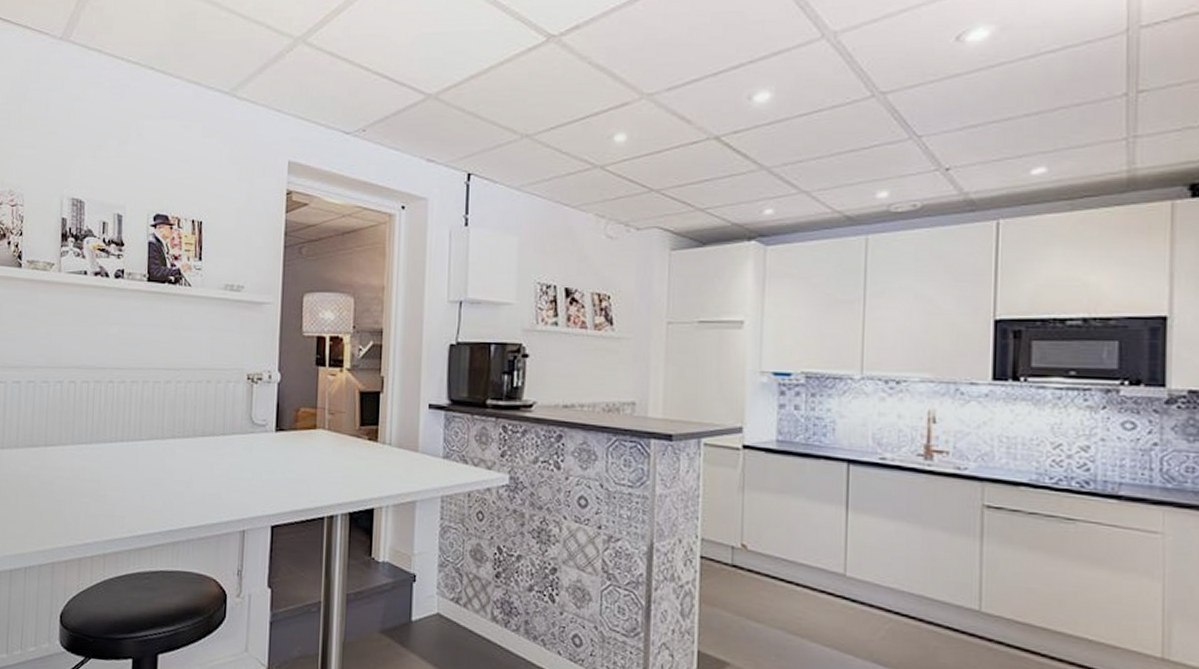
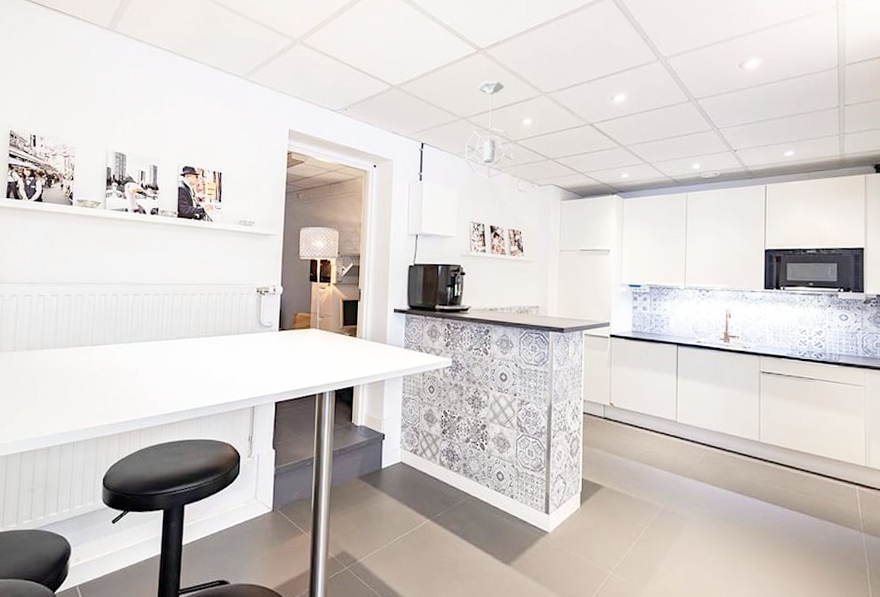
pendant light: none [529,81,600,220] -> present [465,81,514,178]

